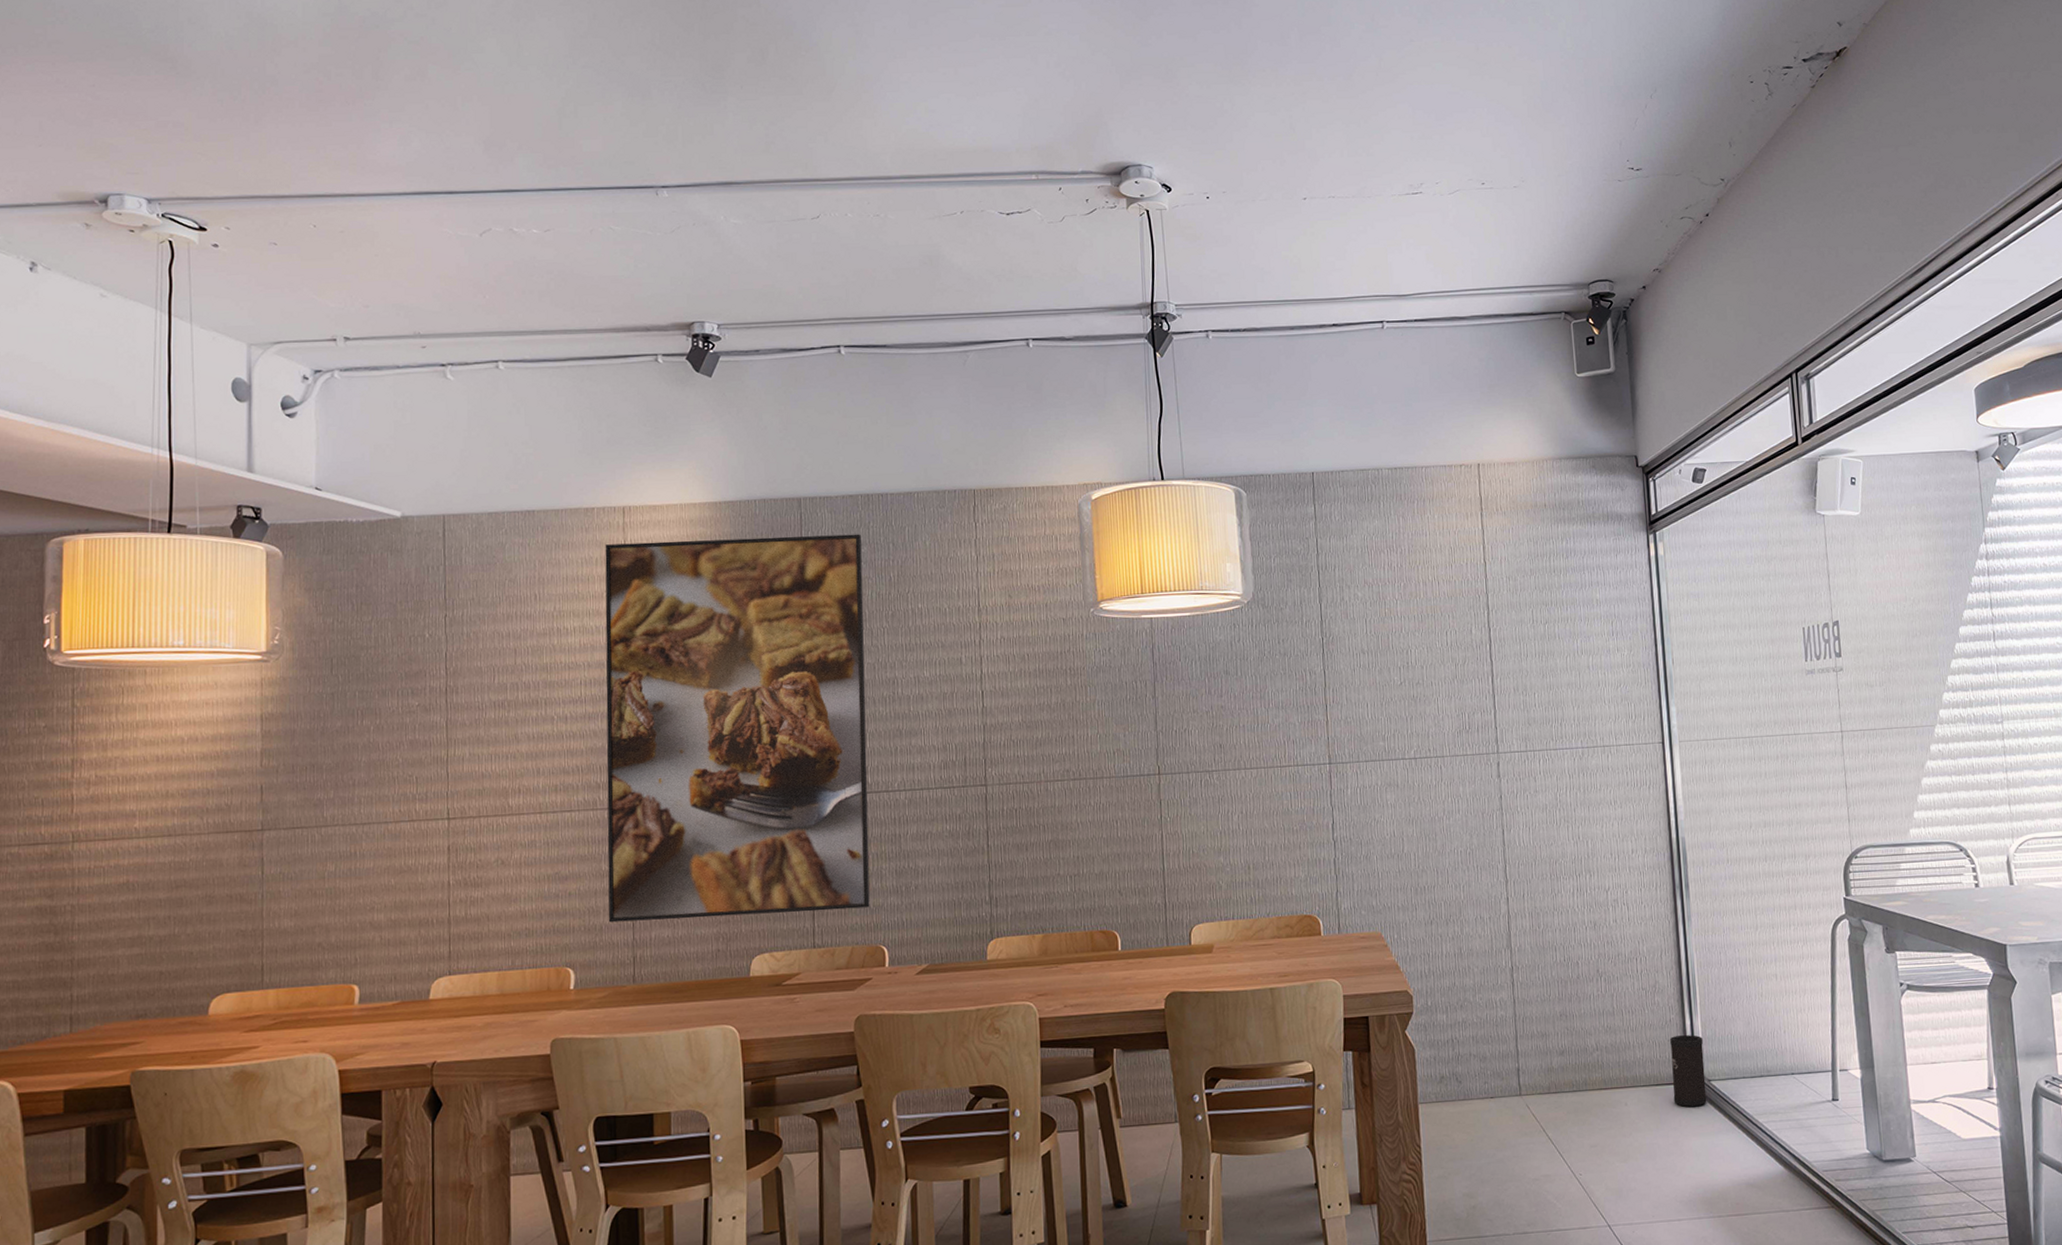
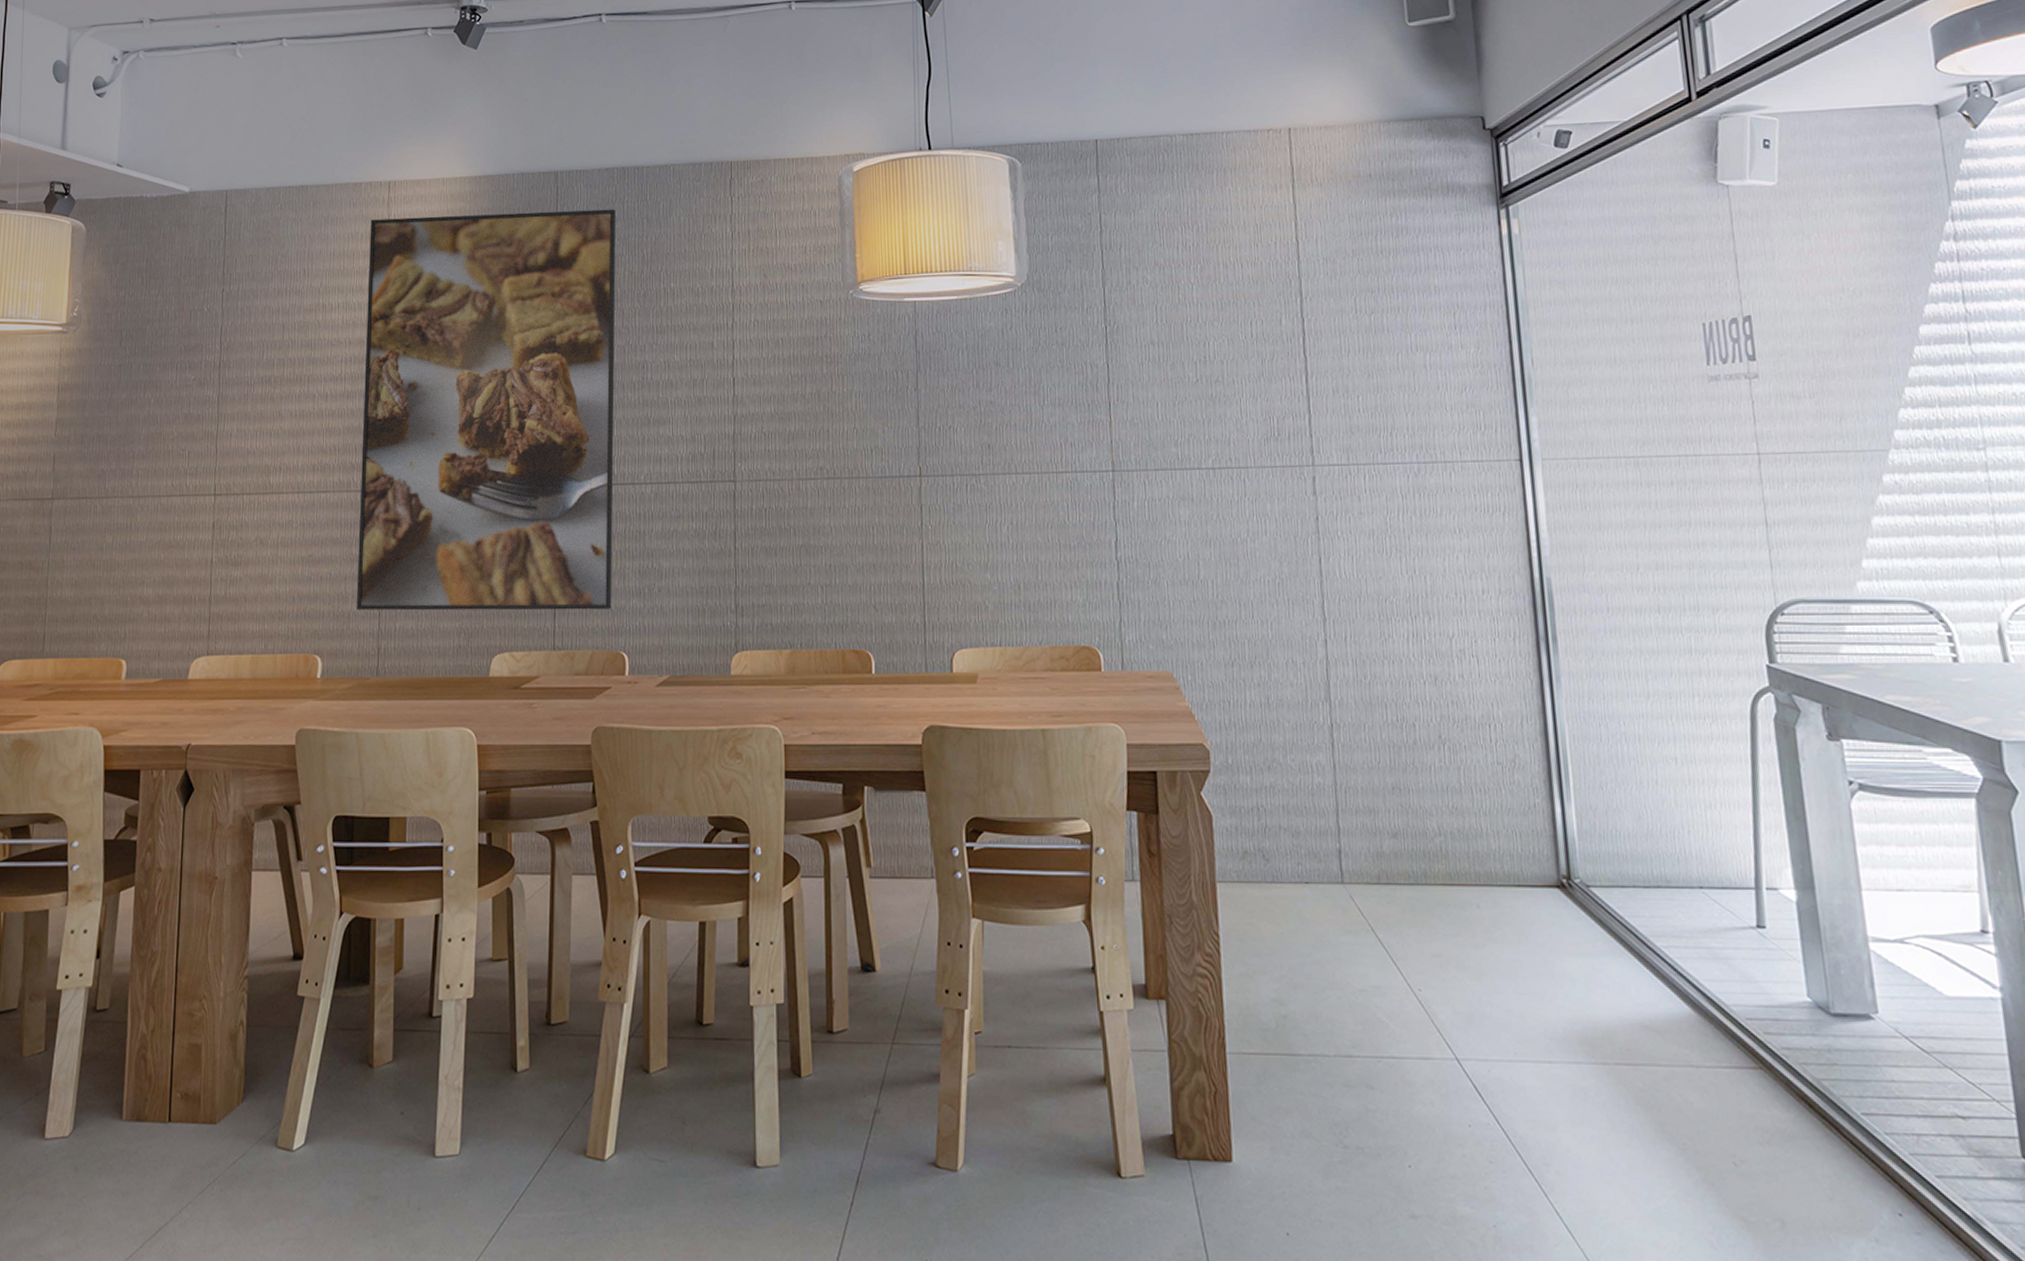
speaker: present [1670,1034,1707,1108] -> none [1535,824,1585,918]

